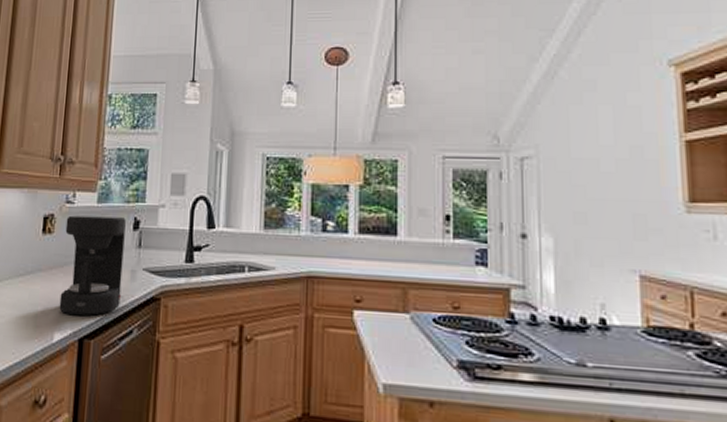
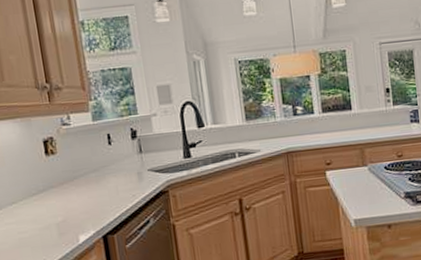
coffee maker: present [59,215,126,316] -> none [66,130,134,219]

